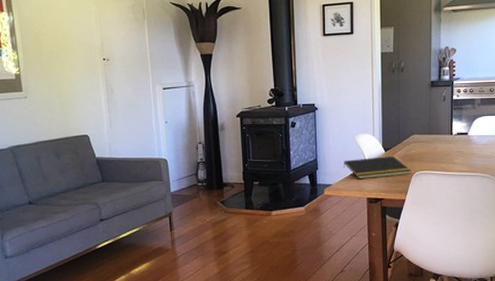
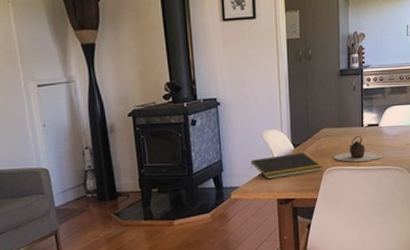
teapot: none [422,143,471,167] -> present [333,136,382,162]

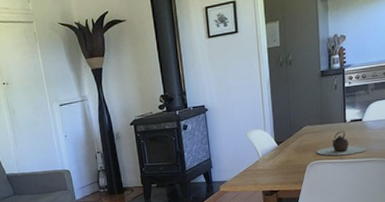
notepad: present [251,153,322,180] -> none [237,149,305,174]

